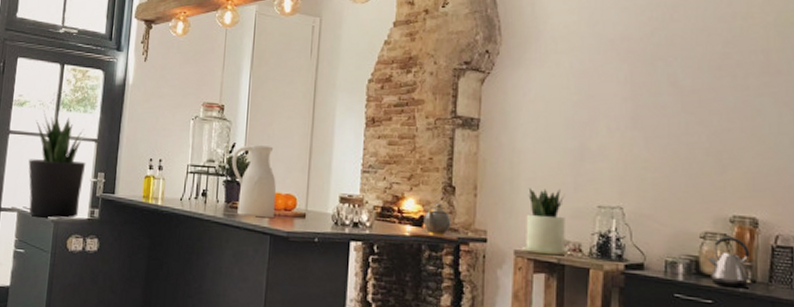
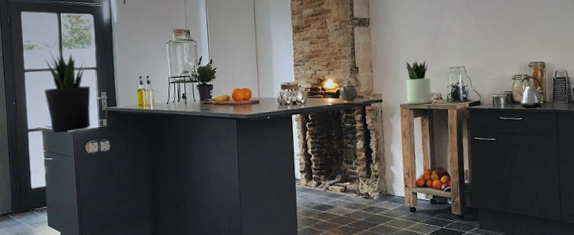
ceramic pitcher: present [231,145,276,219] -> none [200,56,238,108]

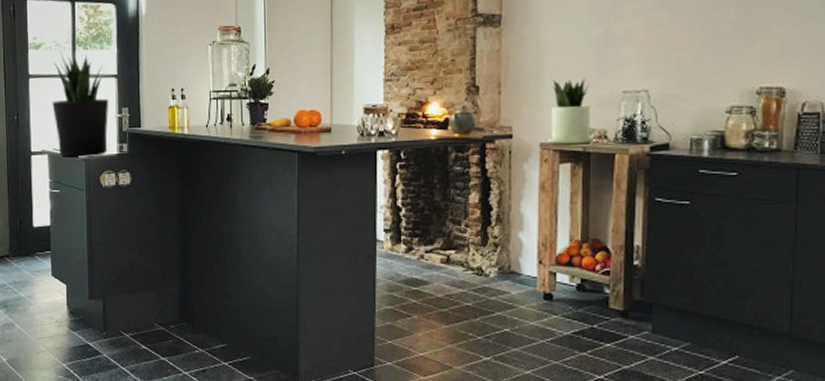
kettle: present [517,75,544,109] -> none [733,107,777,160]

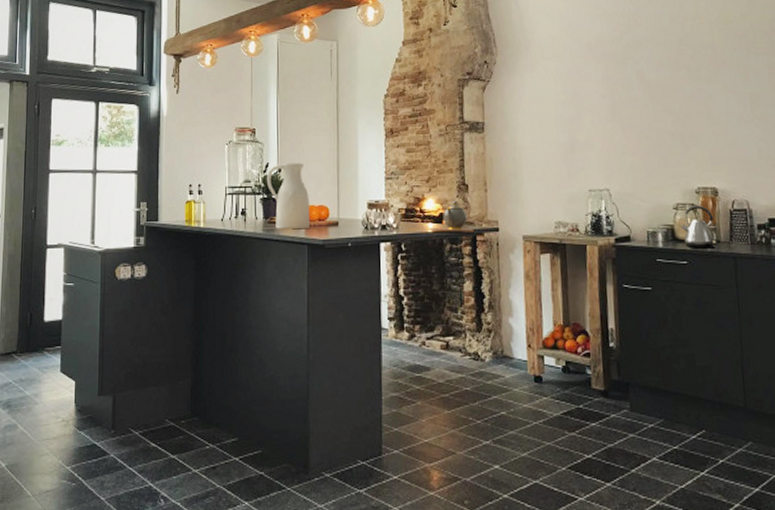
planter: present [52,52,109,157] -> none [71,148,128,250]
ceramic pitcher: none [253,64,301,136] -> present [266,163,311,230]
planter: present [548,79,595,145] -> none [529,179,569,237]
kettle: none [733,107,777,160] -> present [680,205,717,250]

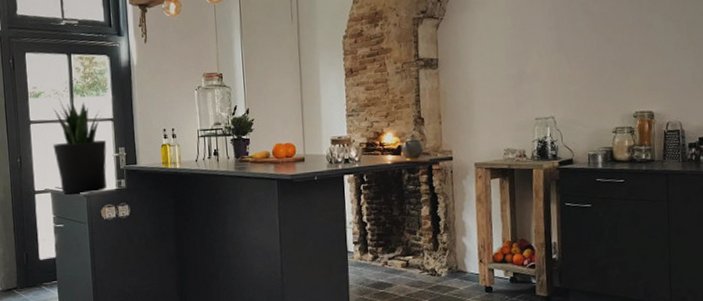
planter: none [71,148,128,250] -> present [53,99,107,195]
ceramic pitcher: present [266,163,311,230] -> none [235,104,279,167]
kettle: present [680,205,717,250] -> none [618,128,652,169]

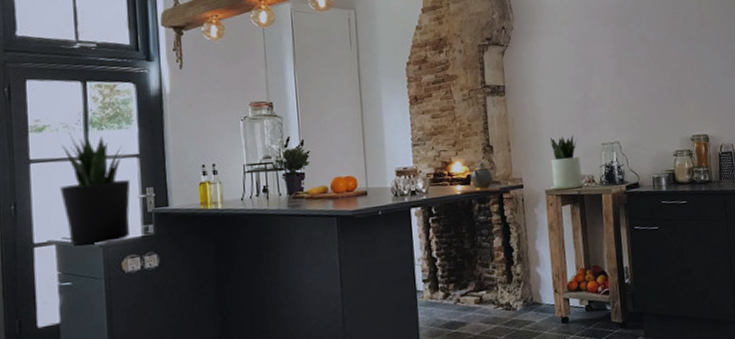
planter: none [480,109,517,164] -> present [549,135,586,191]

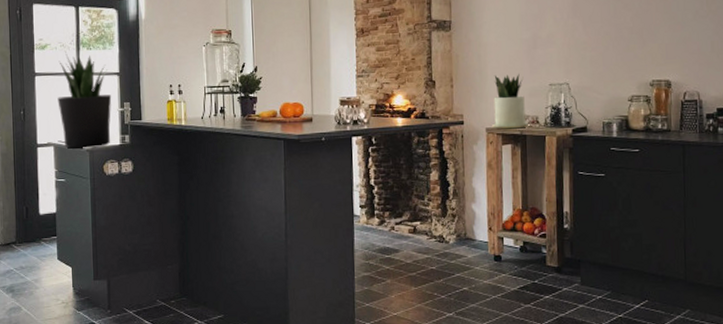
teapot: present [457,162,501,195] -> none [398,96,441,127]

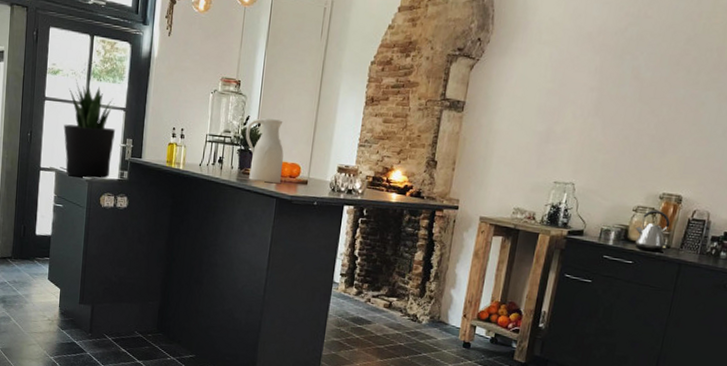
ceramic pitcher: none [243,63,286,126] -> present [245,118,284,184]
planter: present [492,74,530,129] -> none [486,164,529,222]
kettle: none [634,96,668,139] -> present [635,210,671,254]

